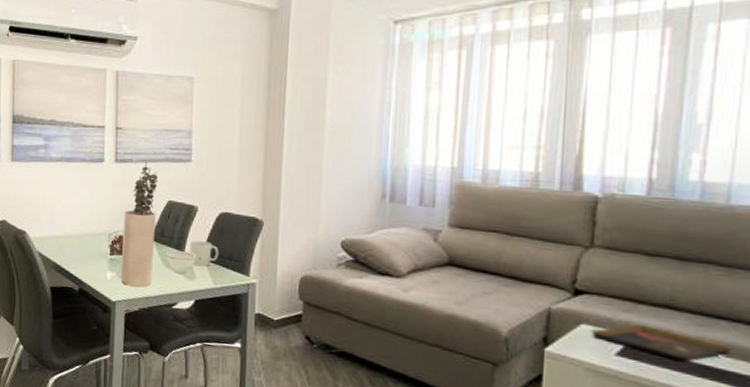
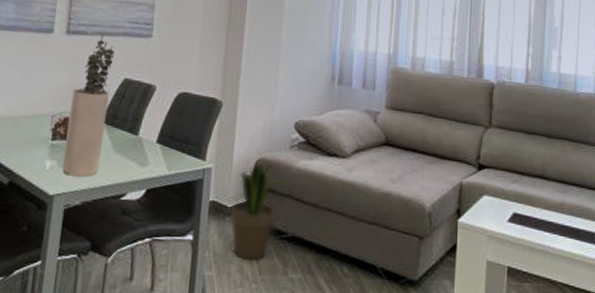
bowl: present [165,250,197,274] -> none [116,134,152,161]
mug: present [189,240,219,267] -> none [143,123,176,152]
potted plant: none [274,279,331,373] -> present [228,162,284,262]
decorative tray: present [591,324,733,362] -> none [491,193,582,224]

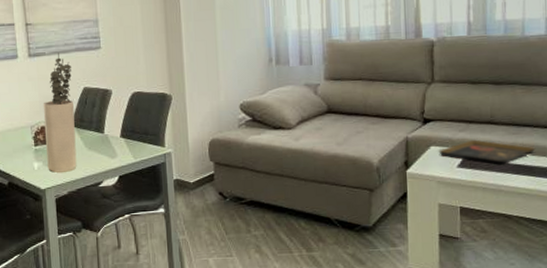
potted plant: present [228,162,284,262] -> none [191,142,237,225]
decorative tray: none [491,193,582,224] -> present [438,139,536,165]

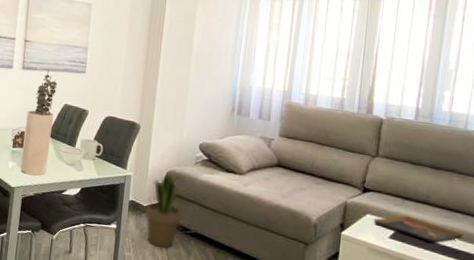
bowl: none [86,133,116,154] -> present [59,146,85,166]
mug: none [108,121,136,145] -> present [79,138,104,161]
potted plant: none [191,142,237,225] -> present [144,173,189,249]

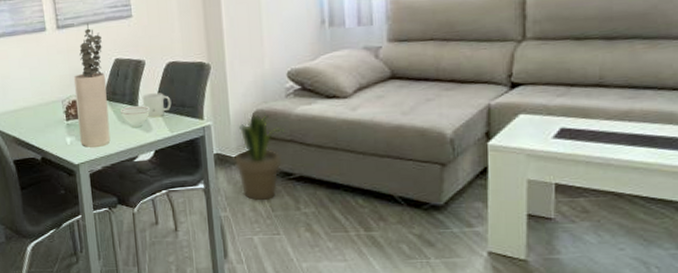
decorative tray: present [373,215,465,244] -> none [529,106,660,135]

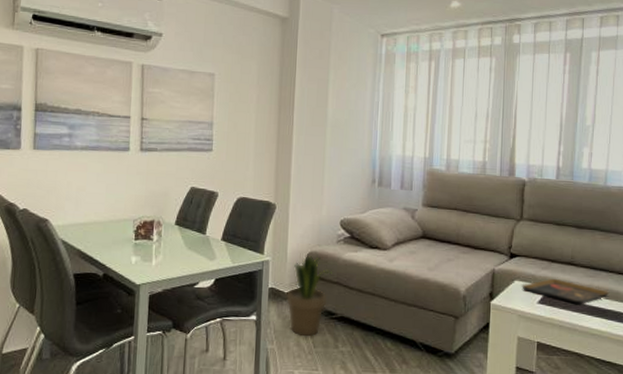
vase: present [73,23,111,147] -> none [145,150,181,269]
bowl: present [119,105,151,128] -> none [188,234,217,255]
mug: present [142,93,172,118] -> none [210,224,237,248]
decorative tray: none [529,106,660,135] -> present [522,278,610,305]

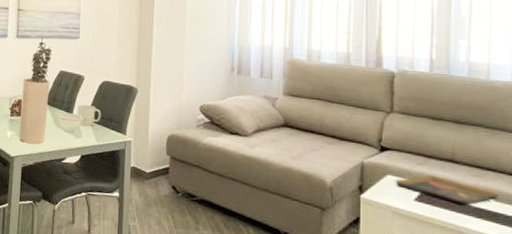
vase: none [145,150,181,269] -> present [19,37,52,144]
bowl: none [188,234,217,255] -> present [57,113,83,133]
mug: none [210,224,237,248] -> present [77,104,102,127]
potted plant: present [285,255,332,337] -> none [147,137,192,218]

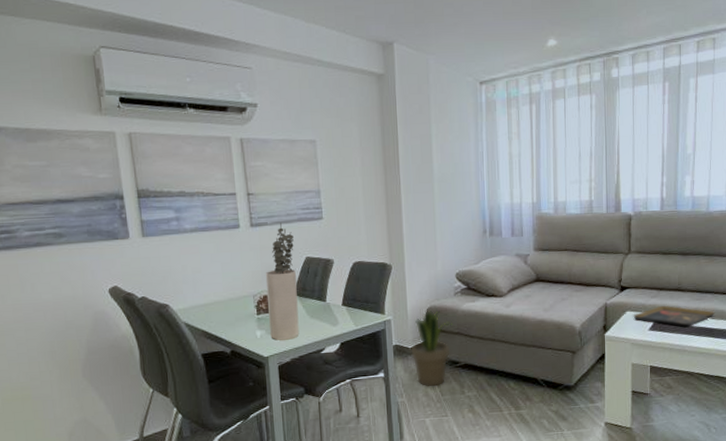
bowl: present [57,113,83,133] -> none [309,301,338,322]
mug: present [77,104,102,127] -> none [330,289,357,313]
potted plant: none [147,137,192,218] -> present [410,310,452,387]

